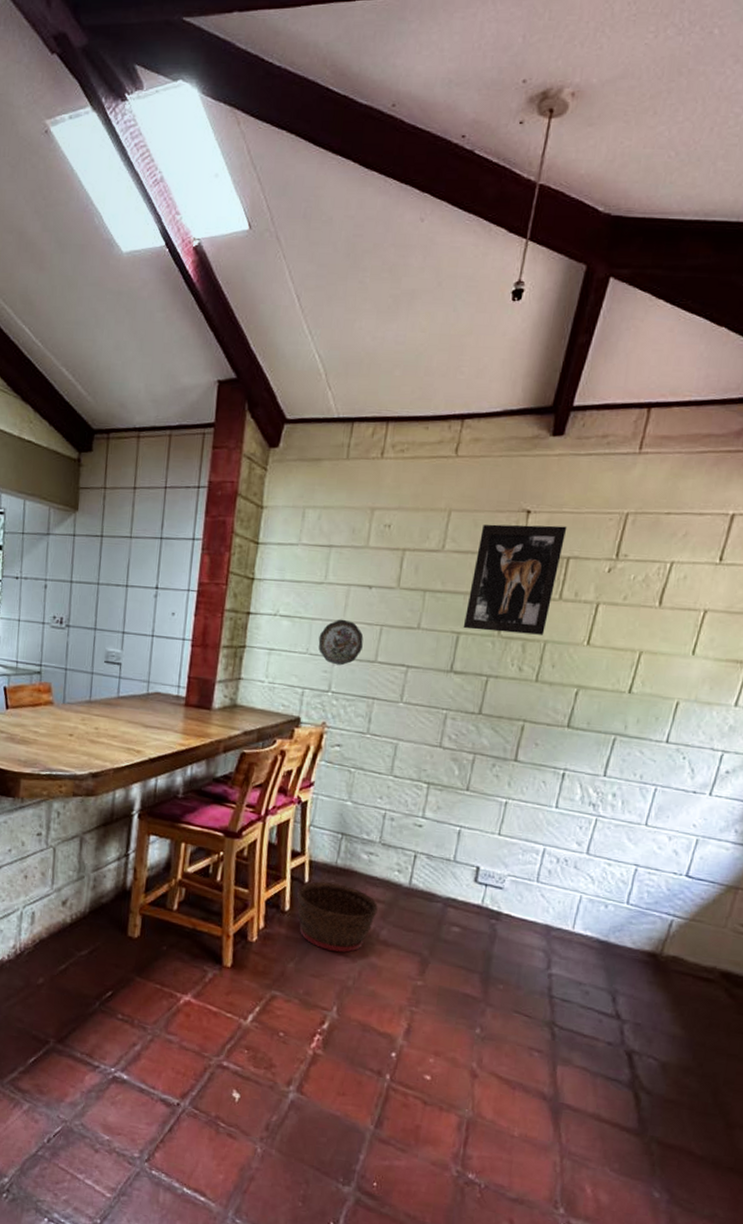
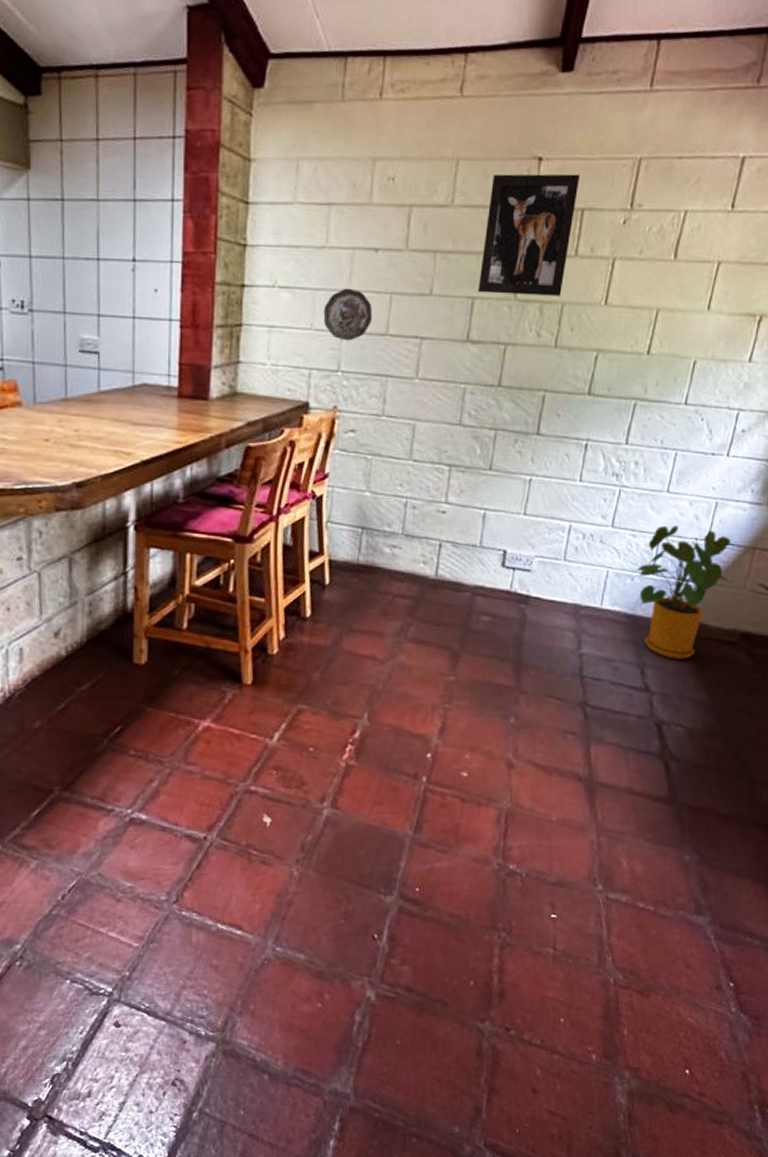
basket: present [297,881,378,953] -> none [318,582,404,655]
house plant: none [610,857,713,991] -> present [636,525,733,659]

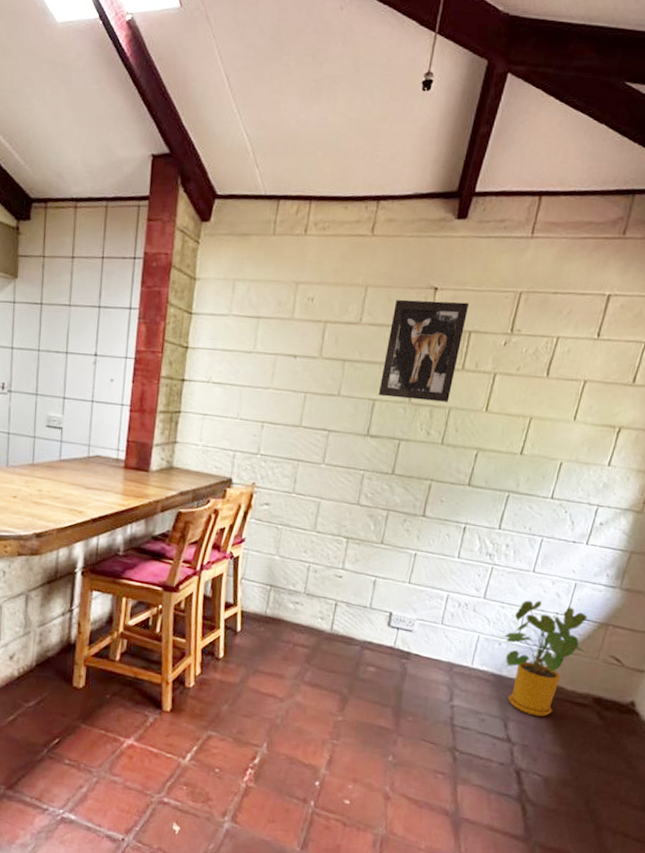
decorative plate: present [323,288,372,341] -> none [248,386,289,430]

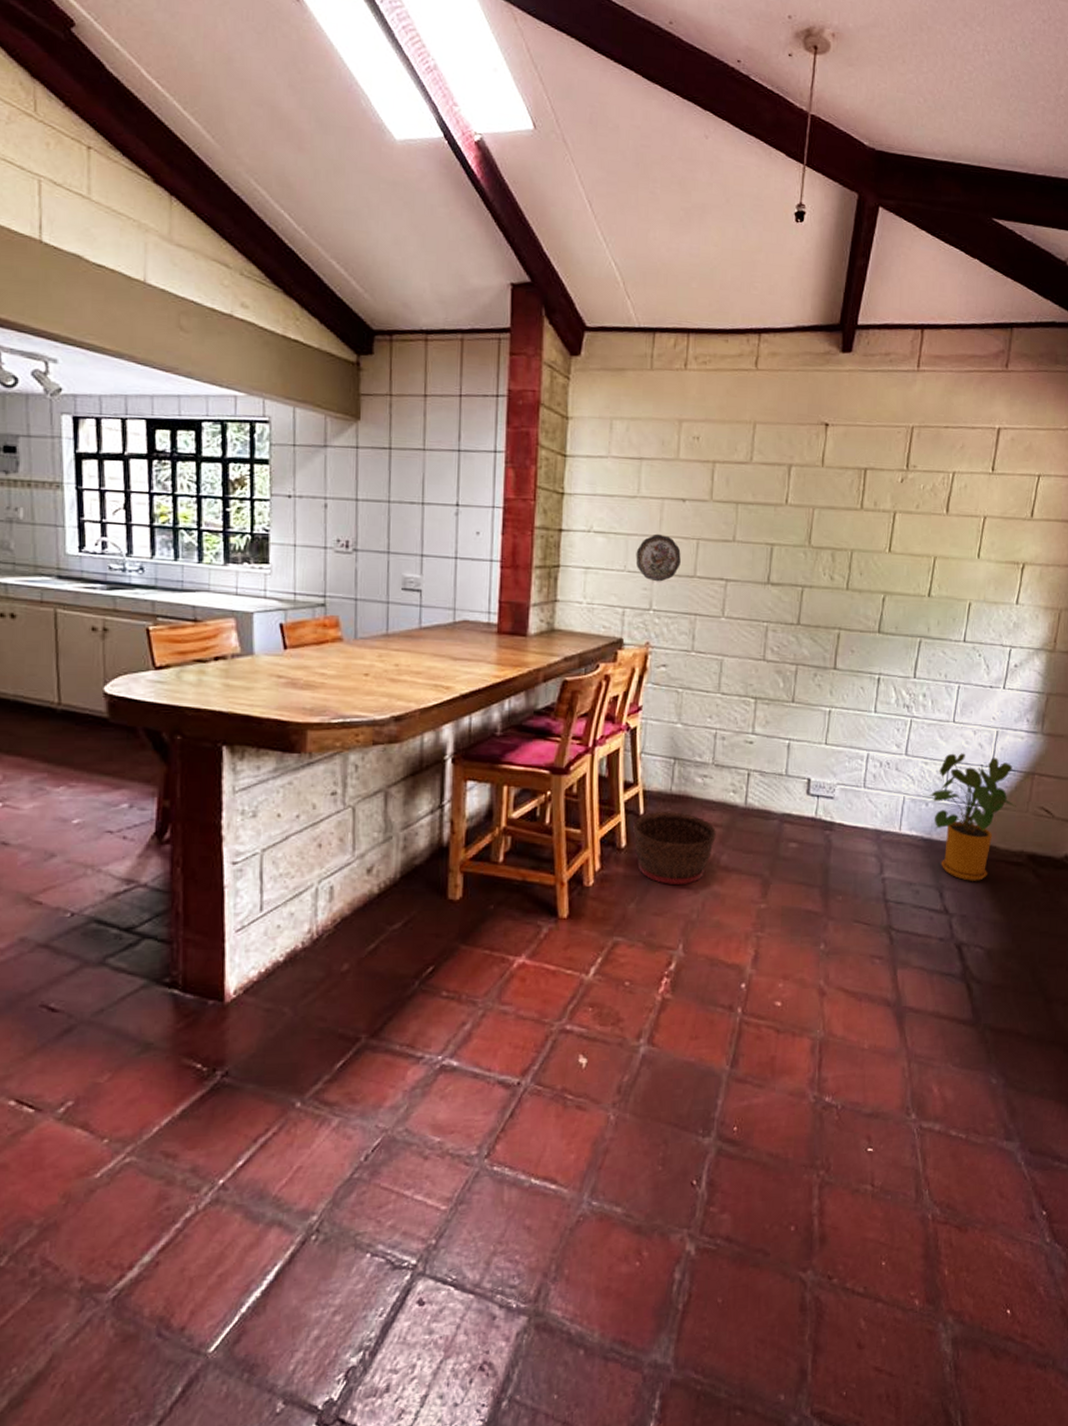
basket: none [230,630,303,694] -> present [633,812,716,884]
decorative plate: none [248,386,289,430] -> present [636,533,681,582]
wall art: present [378,299,470,402] -> none [776,436,862,544]

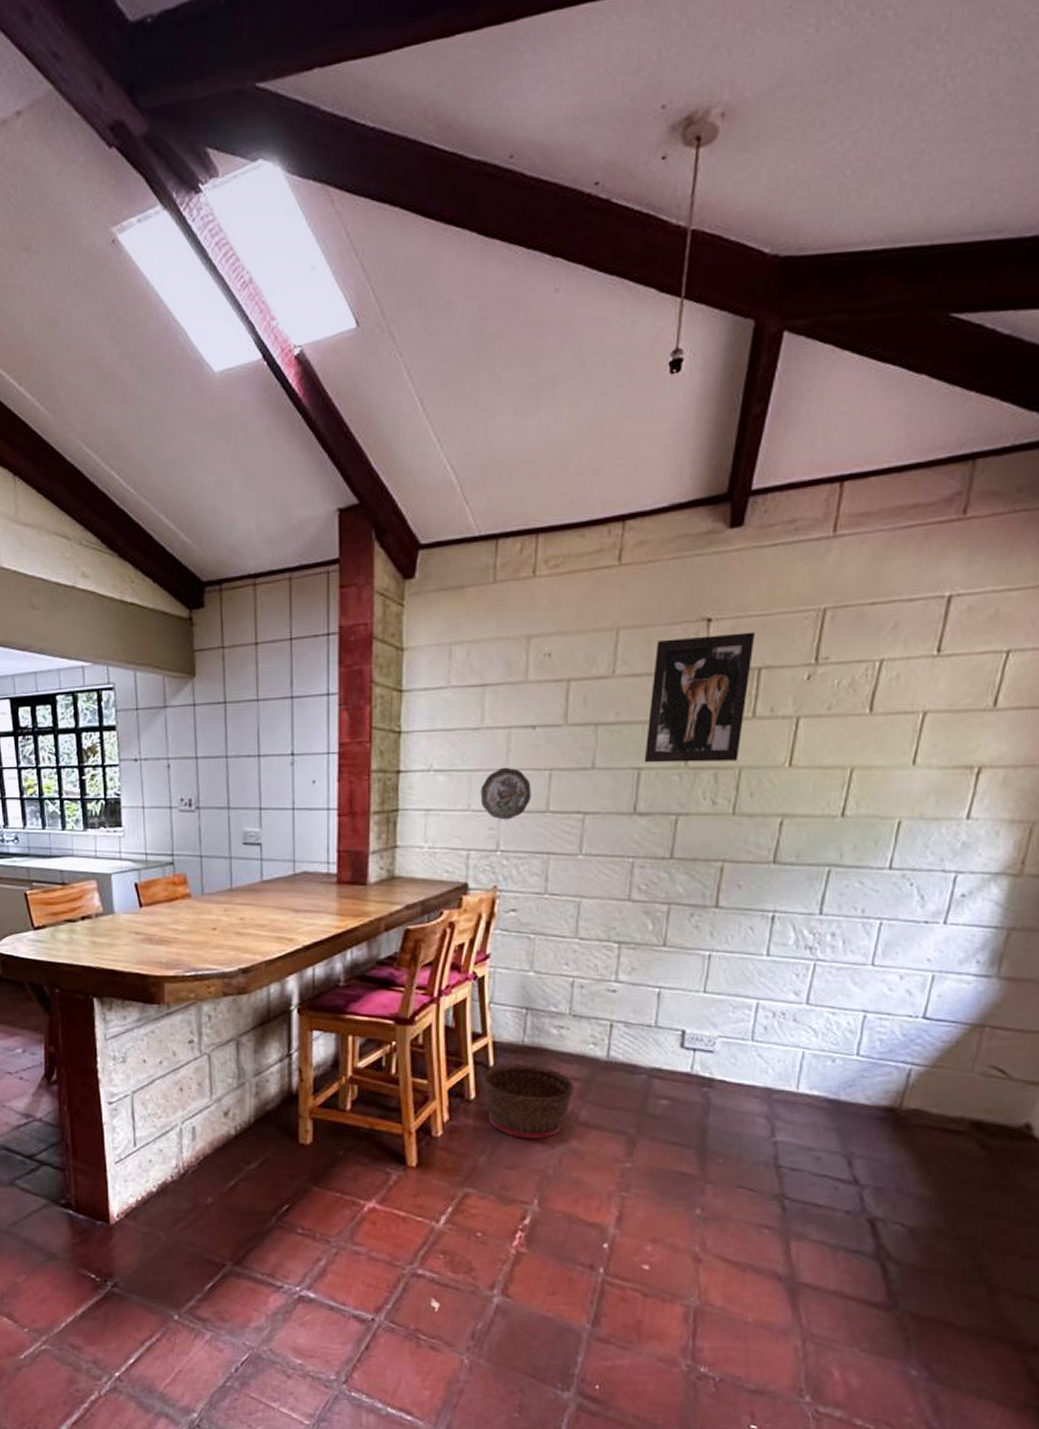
wall art: none [776,436,862,544] -> present [644,632,756,763]
house plant: present [930,753,1017,881] -> none [837,1001,958,1150]

